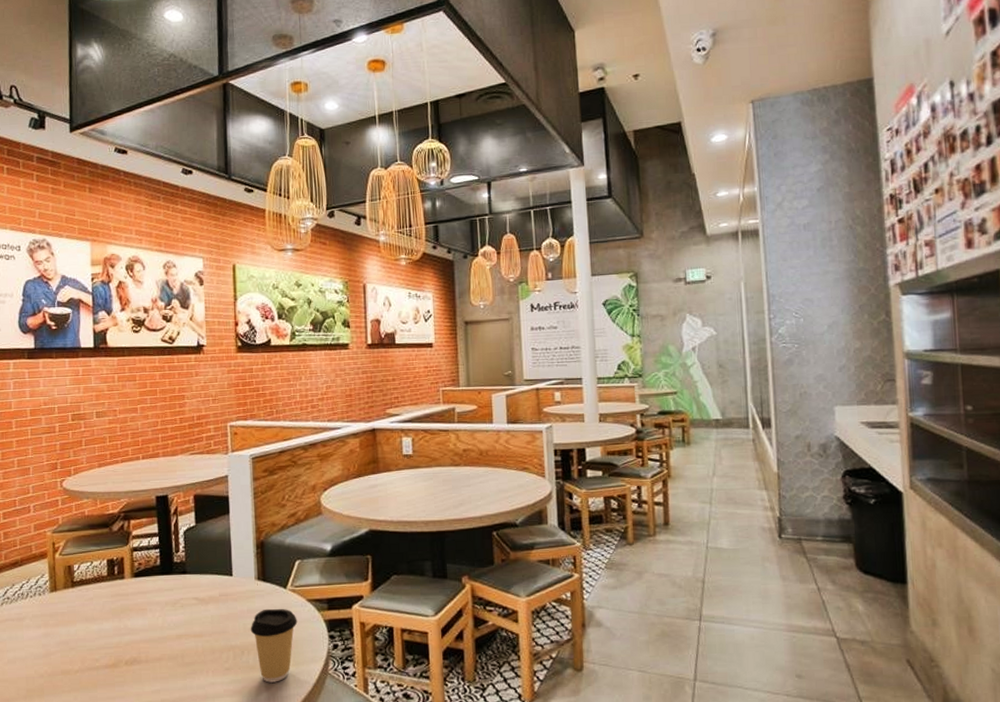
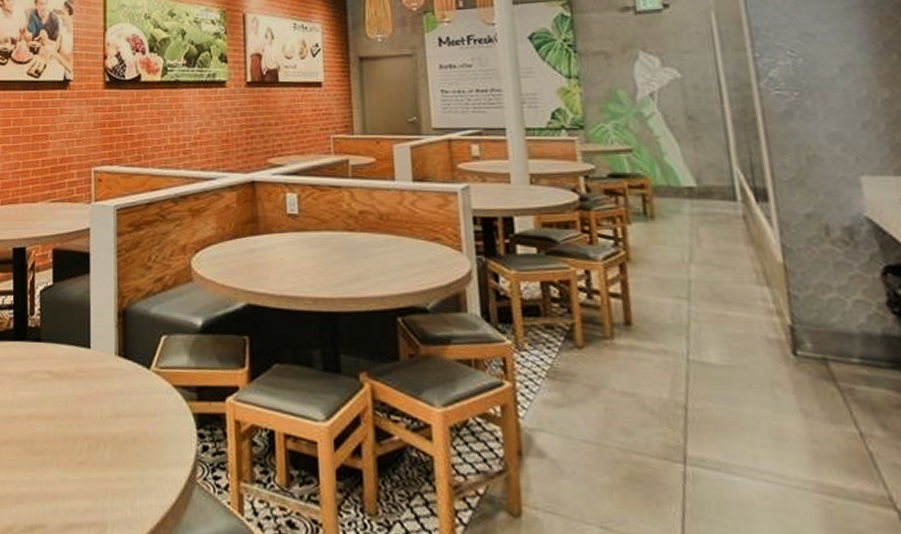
coffee cup: present [250,608,298,683] -> none [108,392,162,487]

